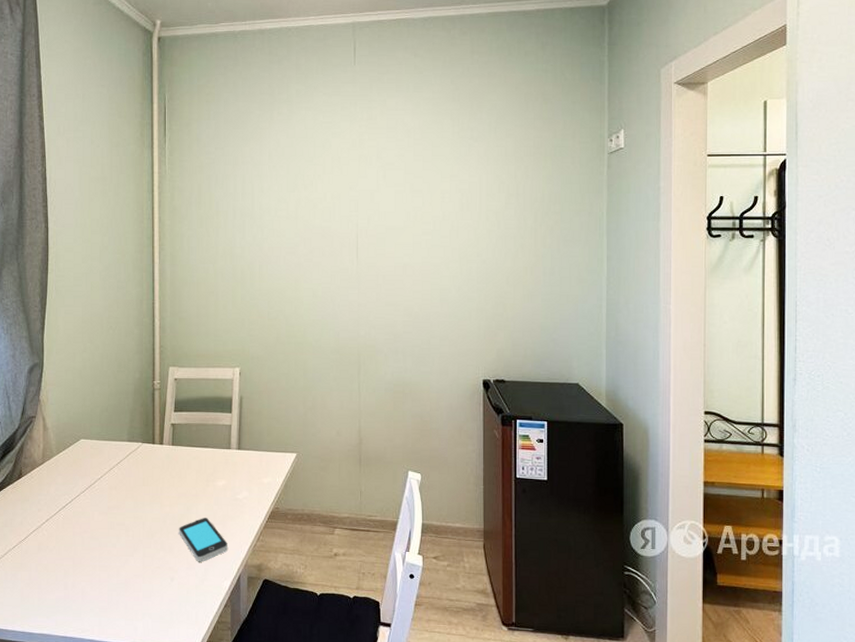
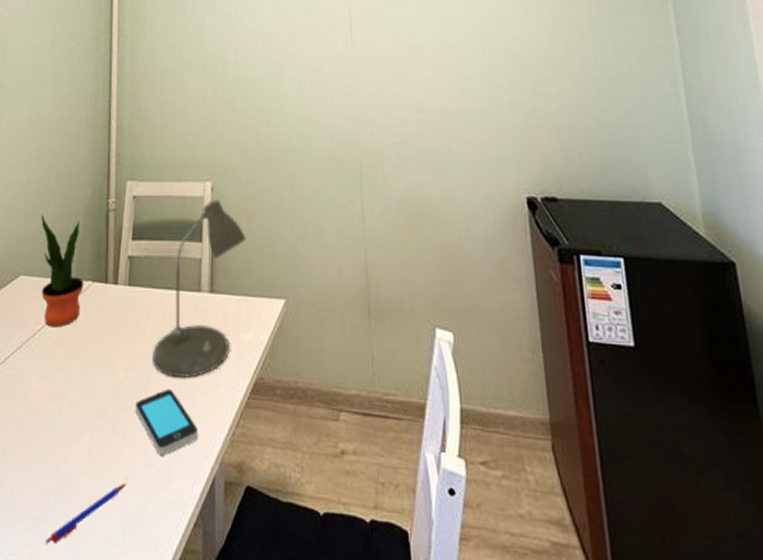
potted plant: none [97,392,135,477] -> present [41,214,84,328]
pen: none [111,581,173,624] -> present [45,483,127,545]
desk lamp: none [192,381,267,510] -> present [153,199,246,379]

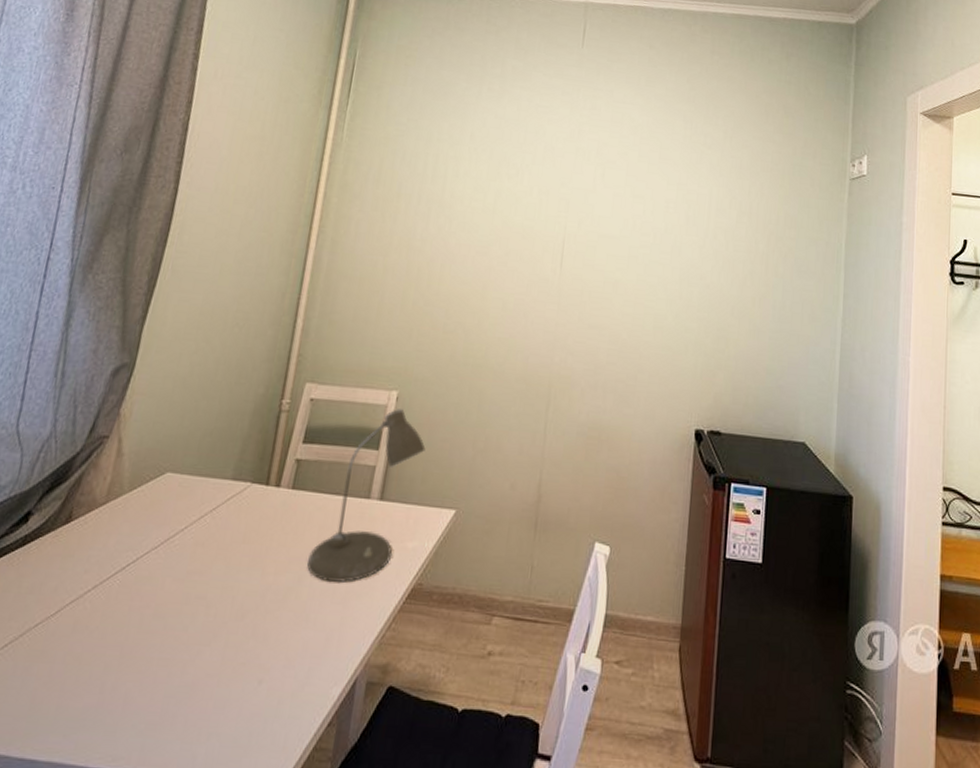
potted plant: present [41,214,84,328] -> none [189,409,246,528]
pen: present [45,483,127,545] -> none [158,685,261,749]
smartphone: present [135,389,198,456] -> none [281,593,346,658]

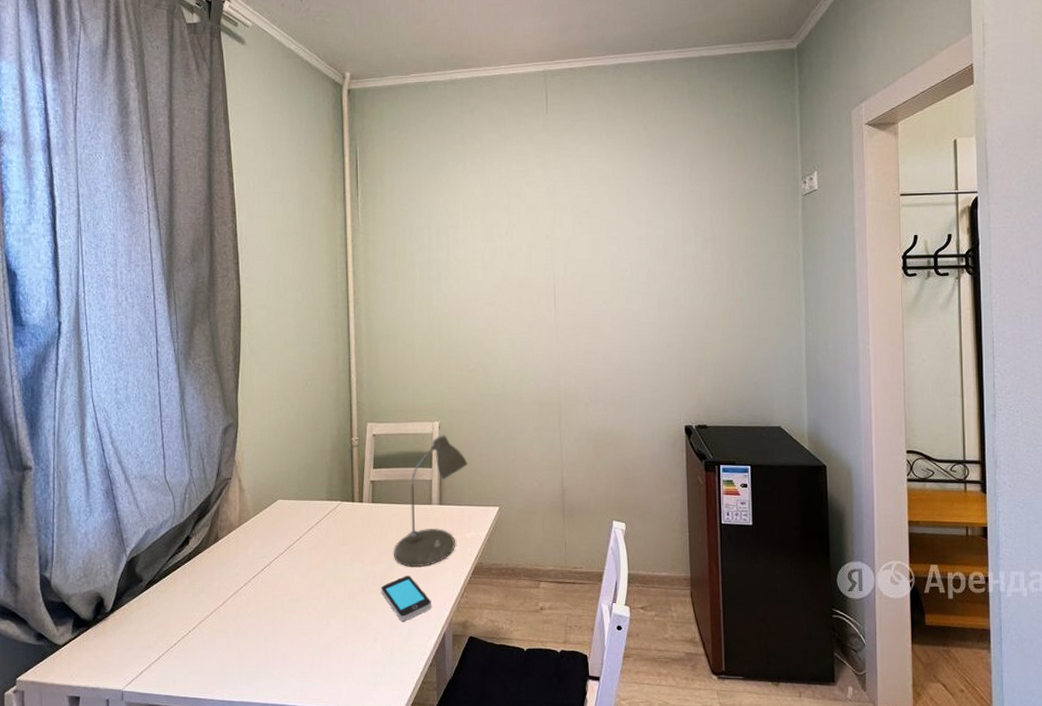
smartphone: none [281,593,346,658] -> present [381,576,431,621]

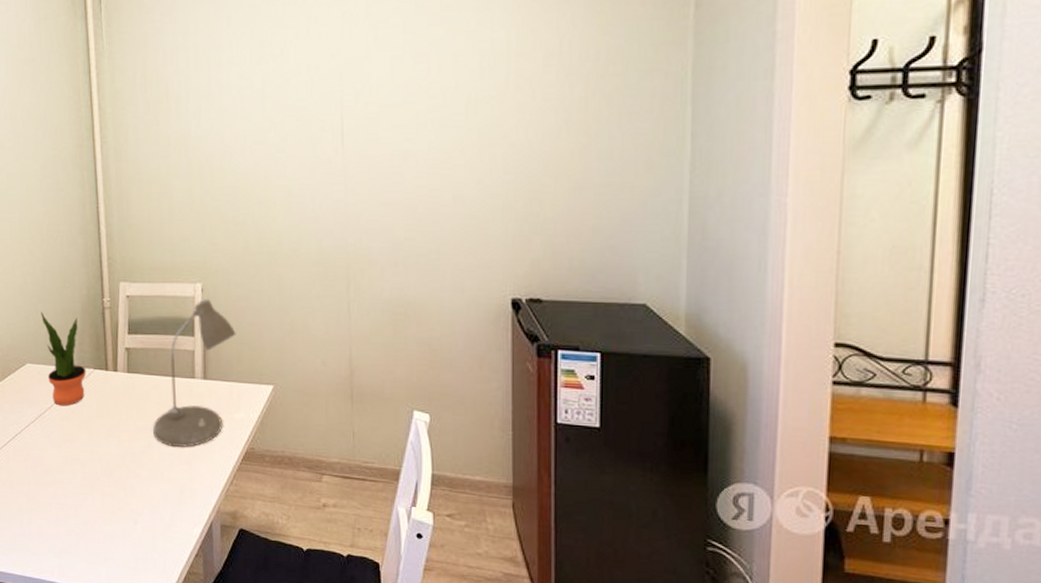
potted plant: none [294,451,334,537] -> present [41,311,87,406]
smartphone: present [381,576,431,621] -> none [140,456,196,505]

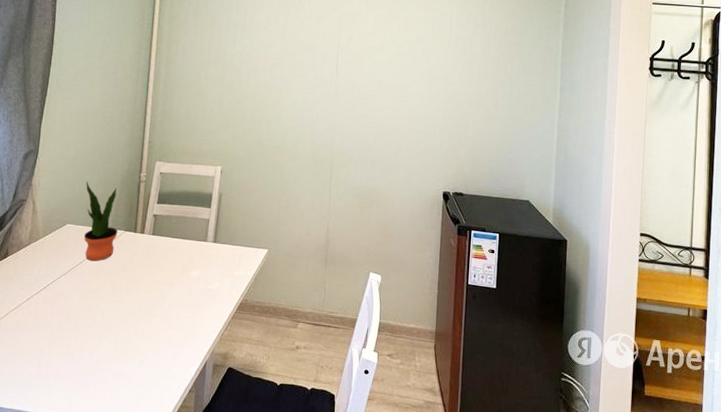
desk lamp: present [153,299,236,448] -> none [167,179,244,299]

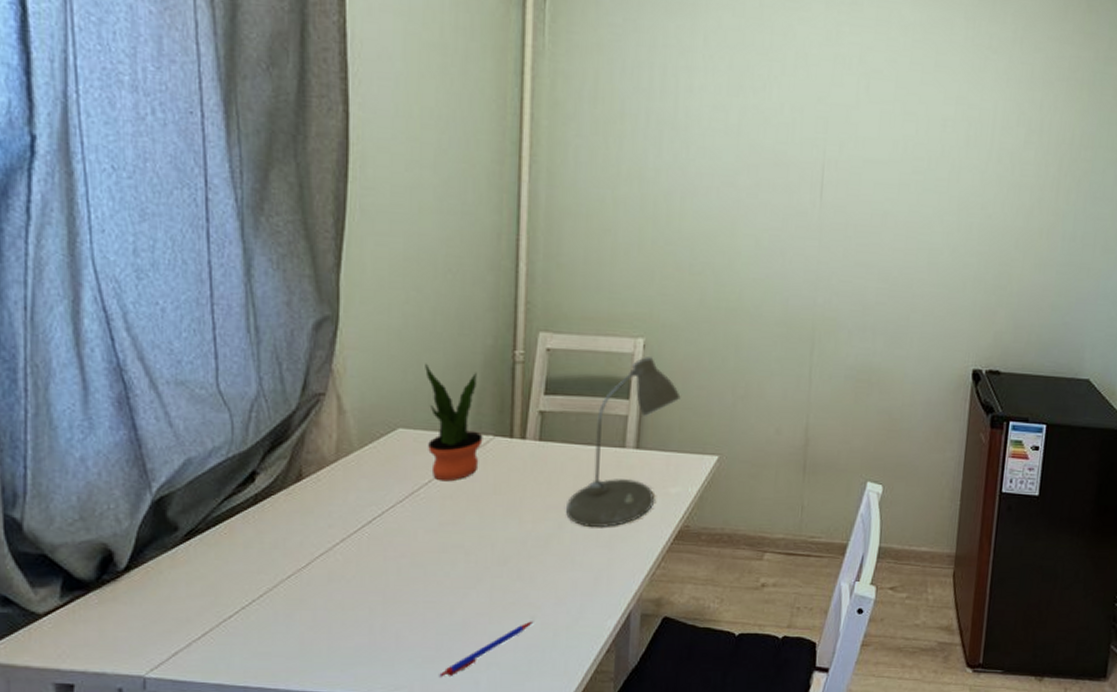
pen: none [79,364,143,403] -> present [439,621,534,677]
desk lamp: none [167,179,244,299] -> present [566,357,681,528]

